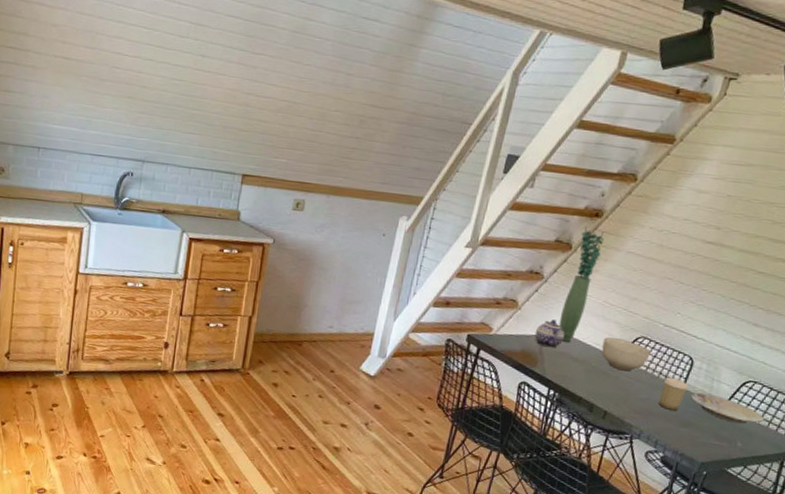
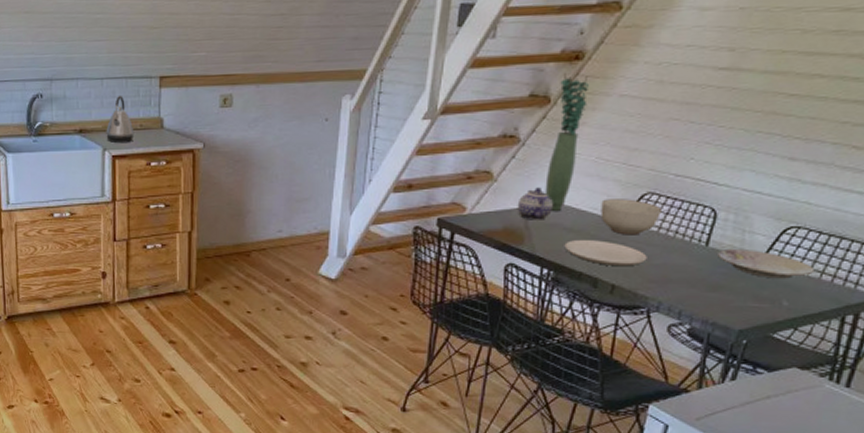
kettle: none [186,184,213,228] -> present [106,95,135,143]
plate: none [569,368,635,398] -> present [564,240,647,267]
cup: present [658,377,689,411] -> none [677,235,714,274]

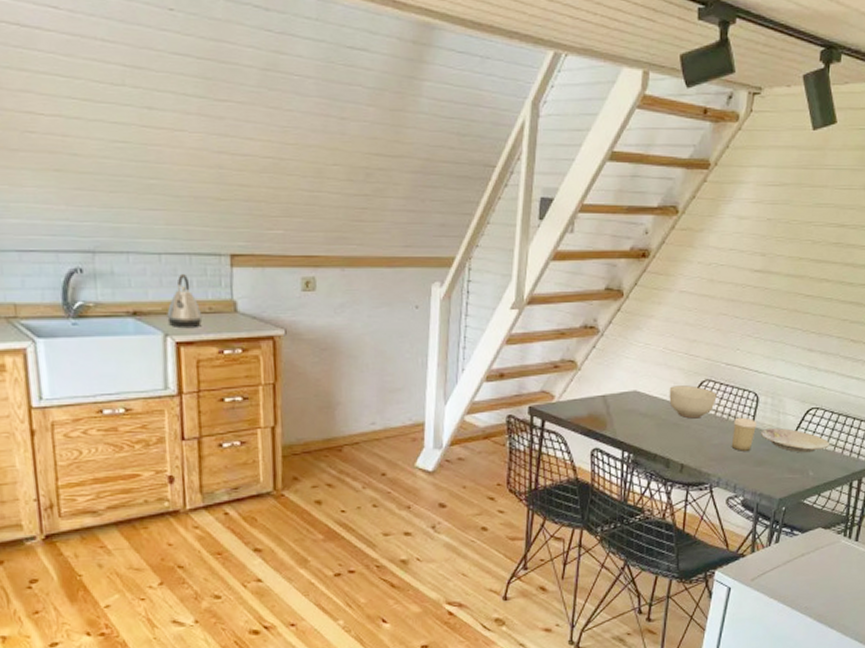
teapot: present [517,187,553,220] -> none [599,376,629,407]
vase: present [544,73,589,211] -> none [622,269,654,397]
plate: present [564,240,647,267] -> none [641,424,708,448]
cup: none [677,235,714,274] -> present [731,417,757,451]

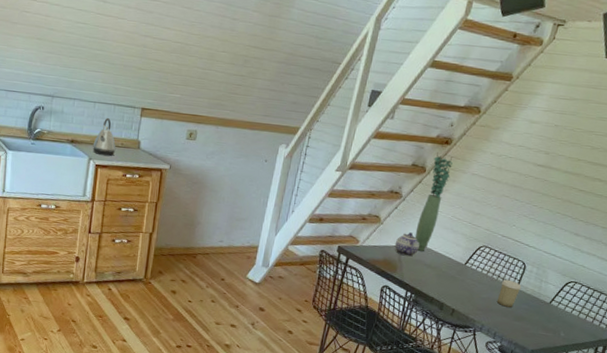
teapot: none [599,376,629,407] -> present [394,232,420,257]
vase: none [622,269,654,397] -> present [414,153,453,251]
bowl: present [669,385,717,419] -> none [450,247,491,275]
plate: present [760,428,830,453] -> none [523,292,583,317]

